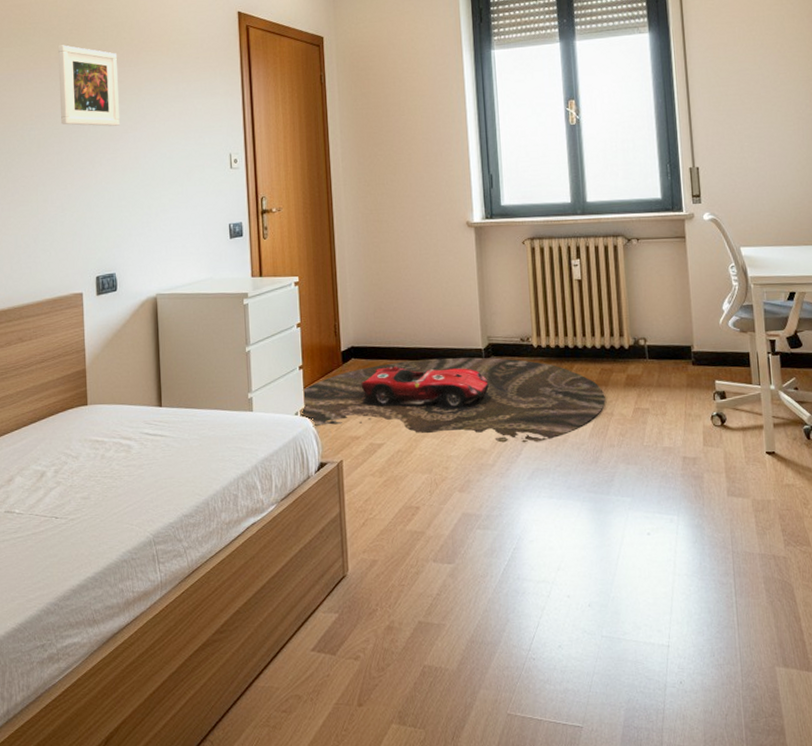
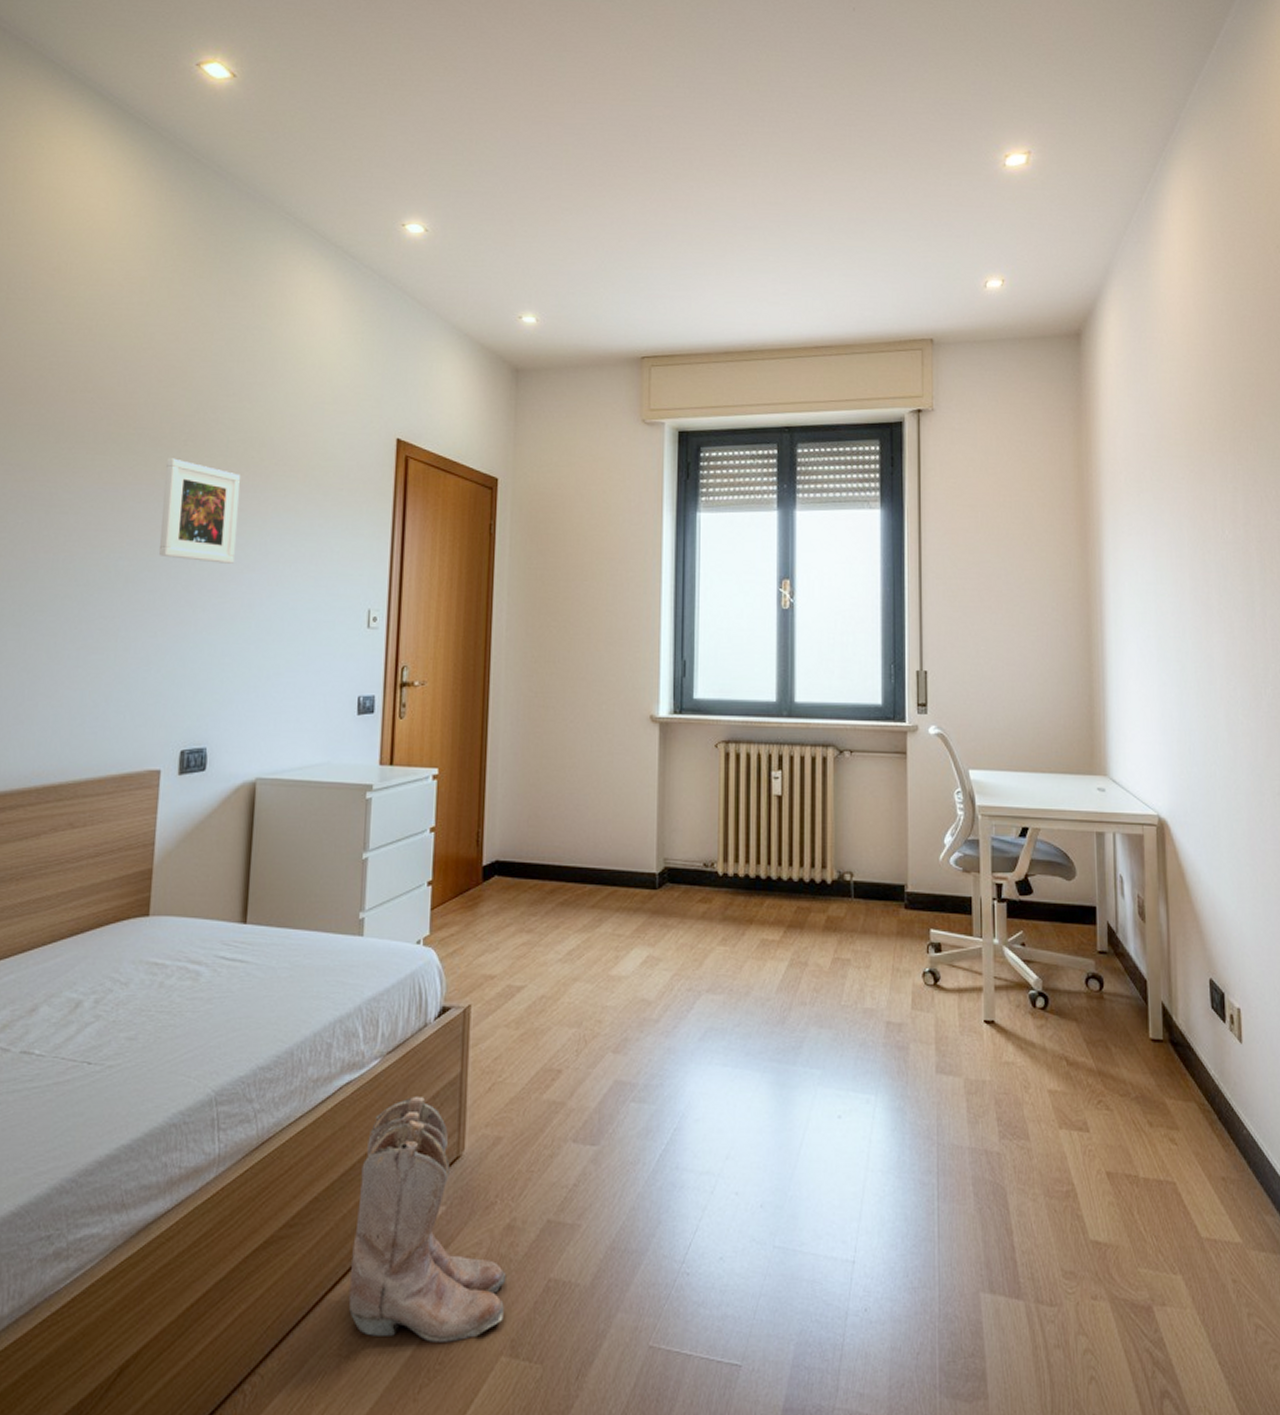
boots: none [270,531,391,715] -> present [348,1095,507,1342]
area rug: present [301,357,606,443] -> none [424,881,799,995]

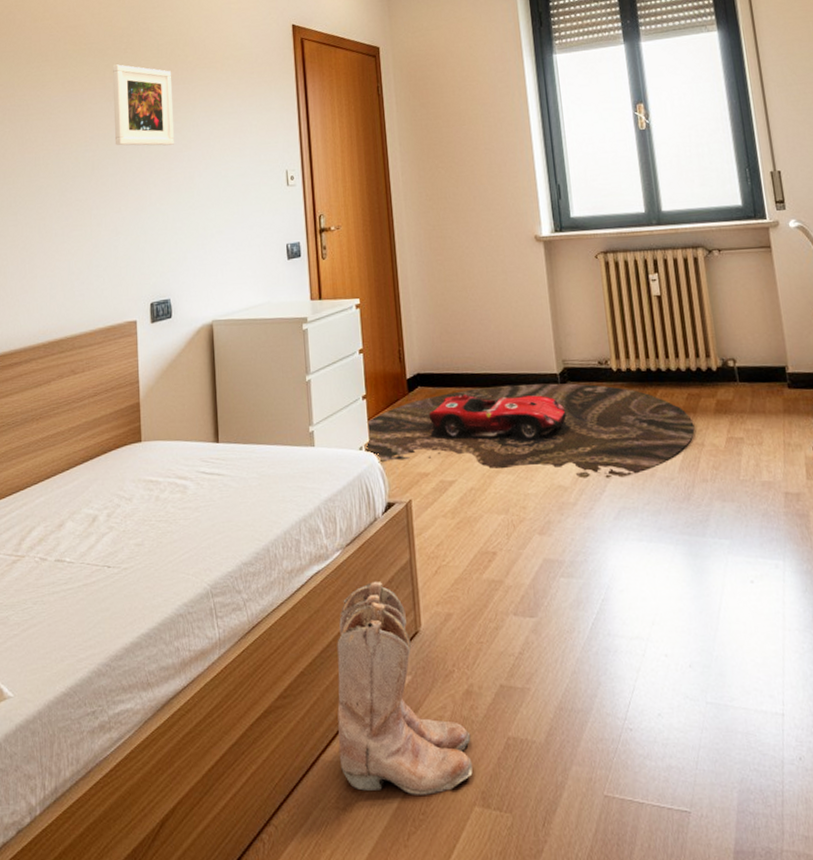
area rug: none [424,881,799,995] -> present [366,383,695,479]

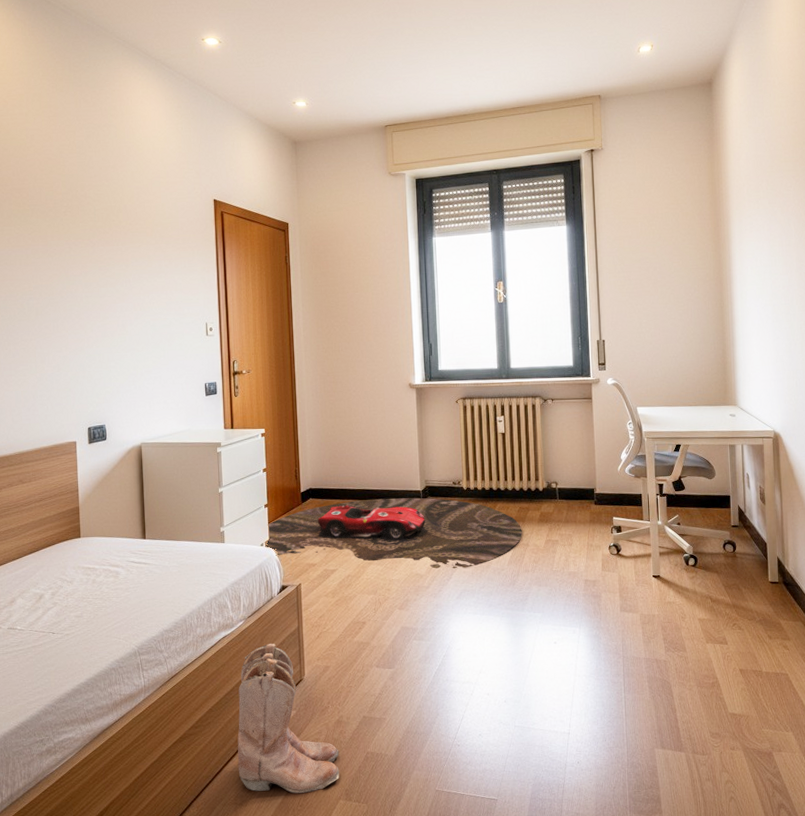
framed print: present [113,64,174,146] -> none [54,225,109,297]

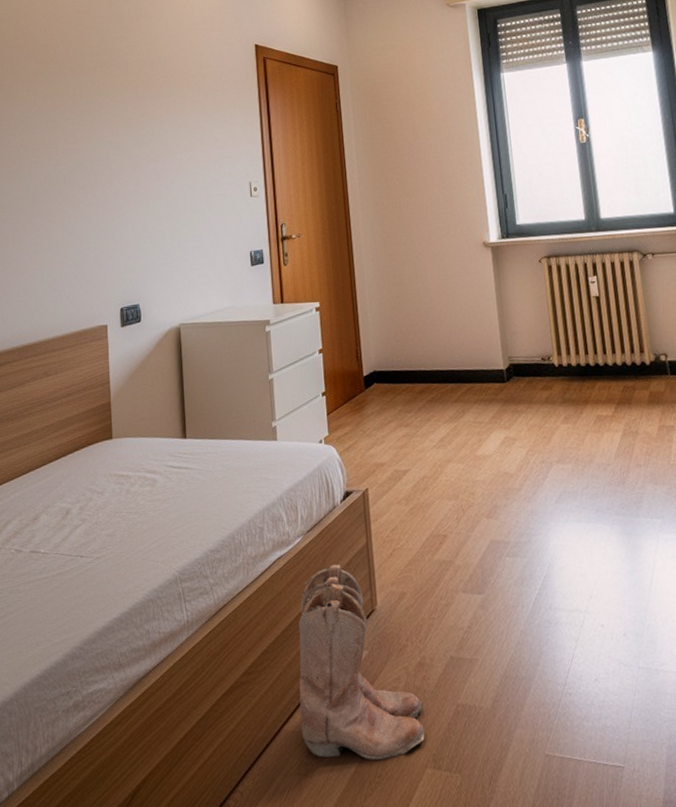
area rug: present [266,497,522,569] -> none [325,378,630,466]

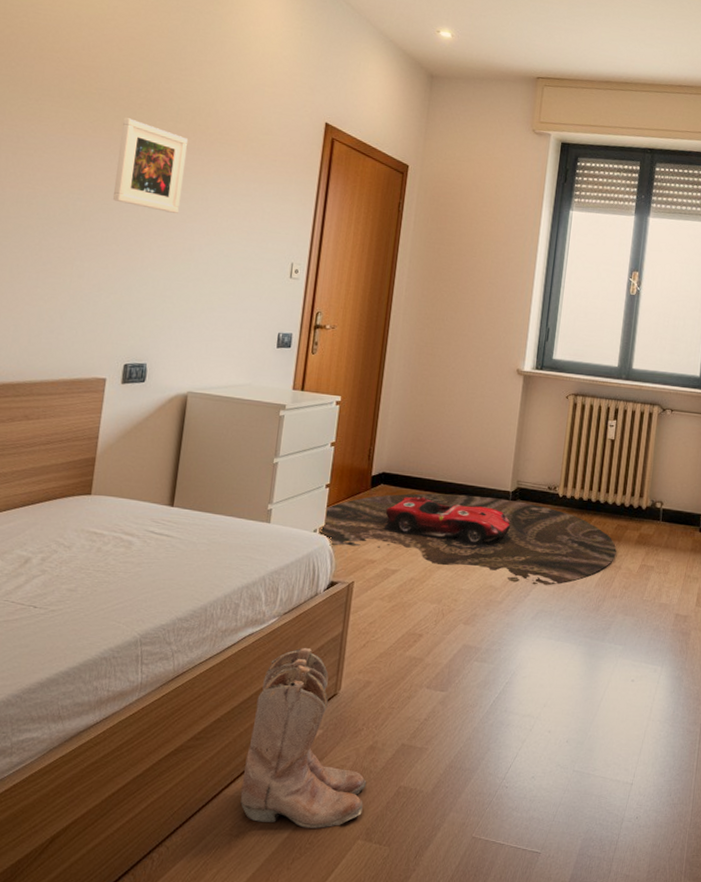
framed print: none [83,82,142,160] -> present [113,118,188,213]
area rug: none [325,378,630,466] -> present [319,493,617,586]

